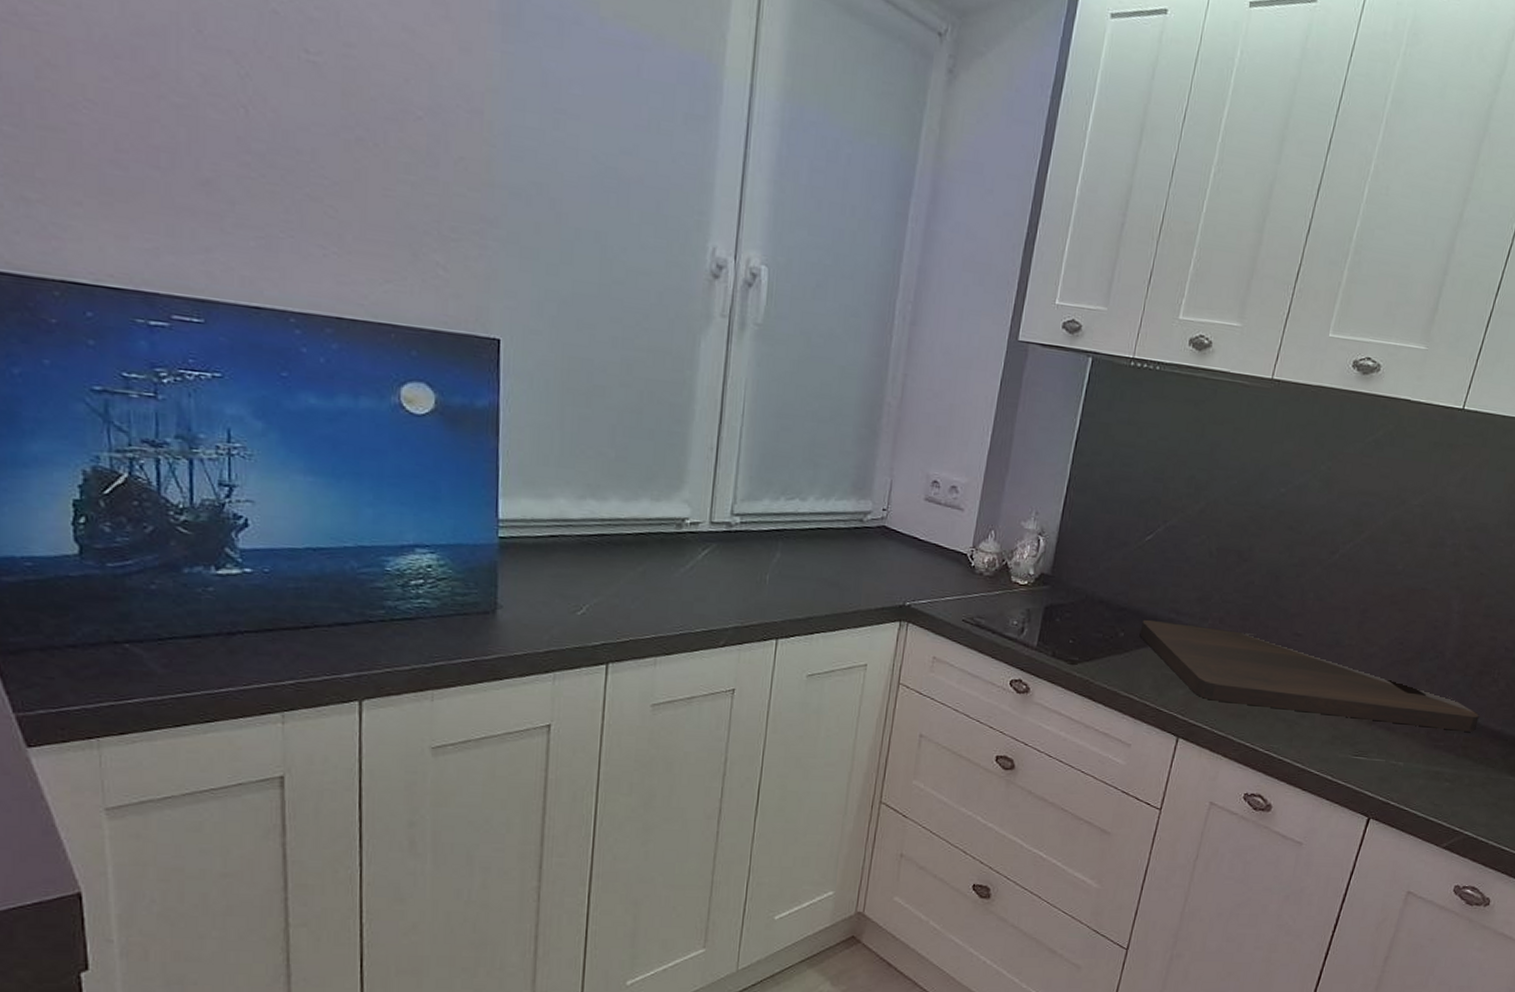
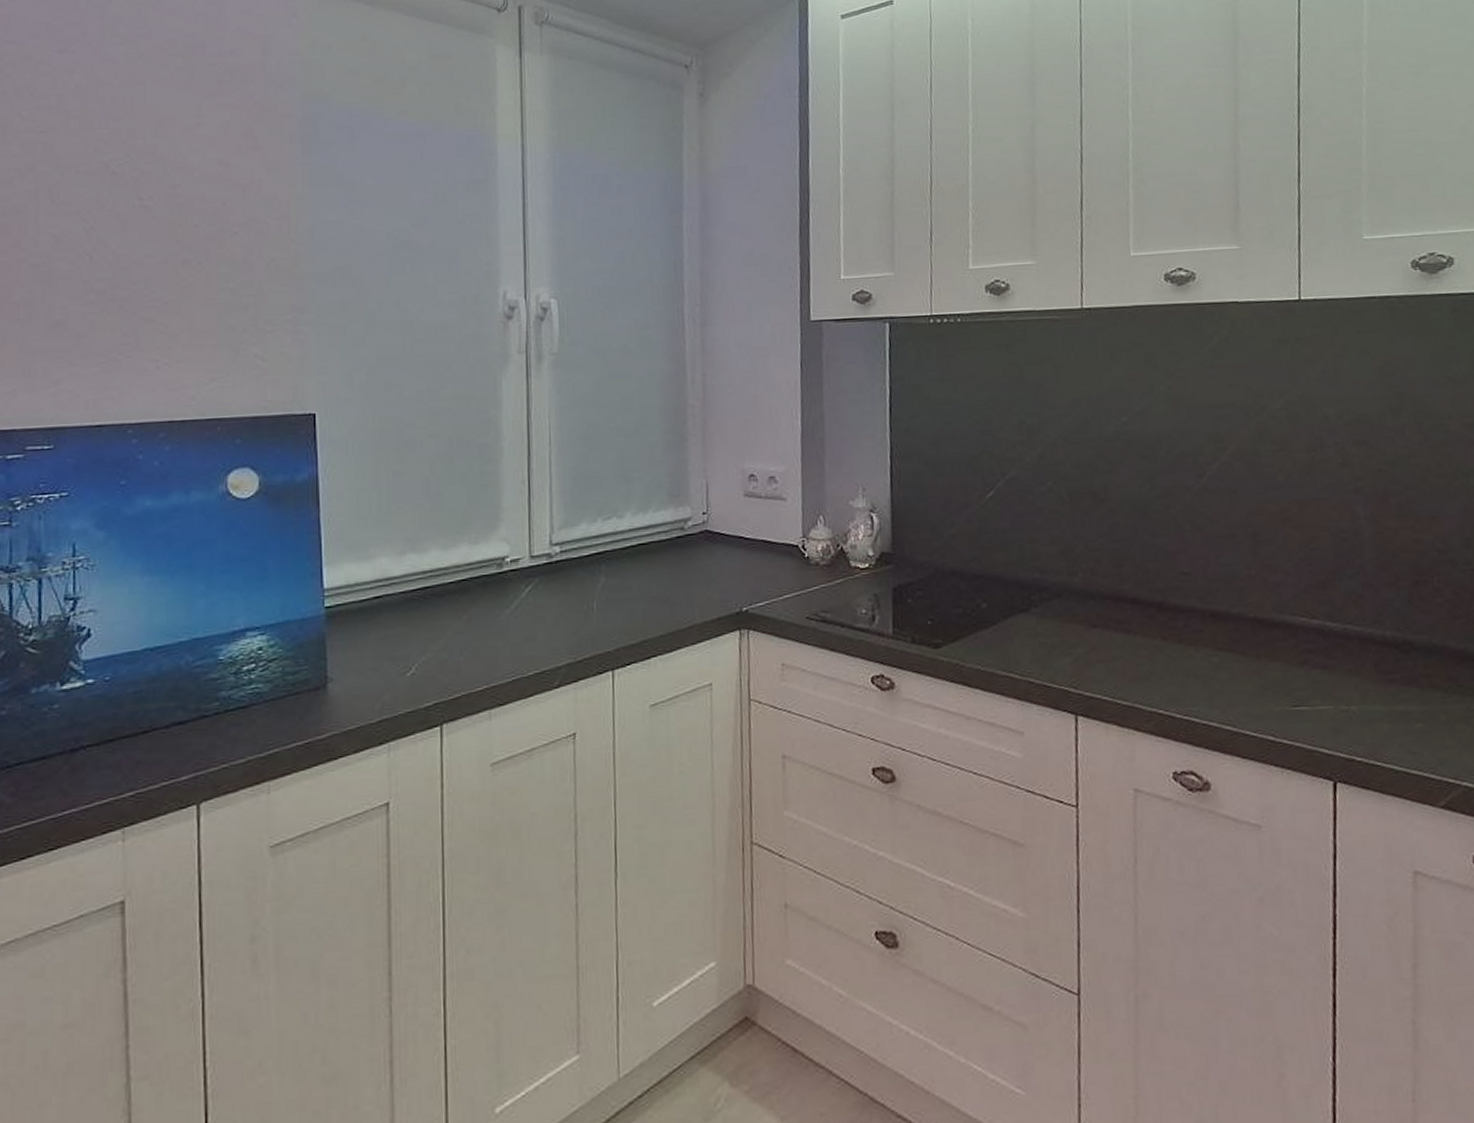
cutting board: present [1139,619,1479,732] -> none [1003,581,1433,666]

